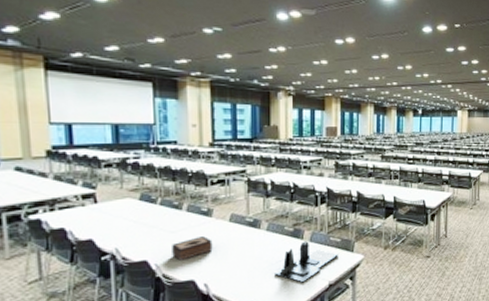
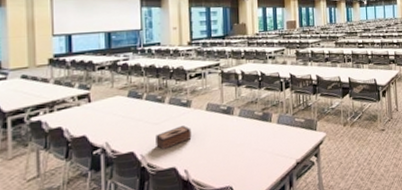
desk organizer: present [274,241,338,283] -> none [247,123,303,163]

